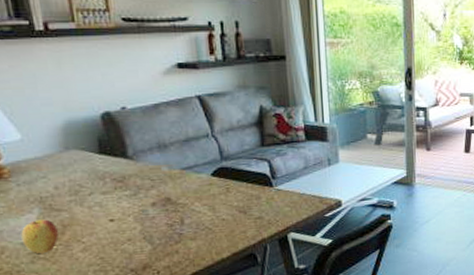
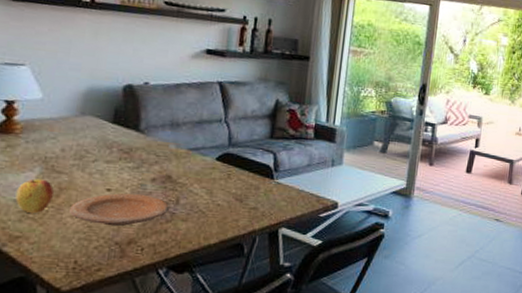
plate: none [78,219,175,255] -> present [70,193,169,227]

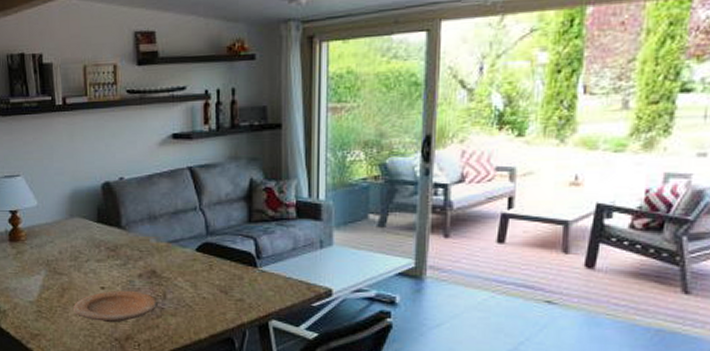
apple: present [15,179,54,213] -> none [30,281,59,313]

